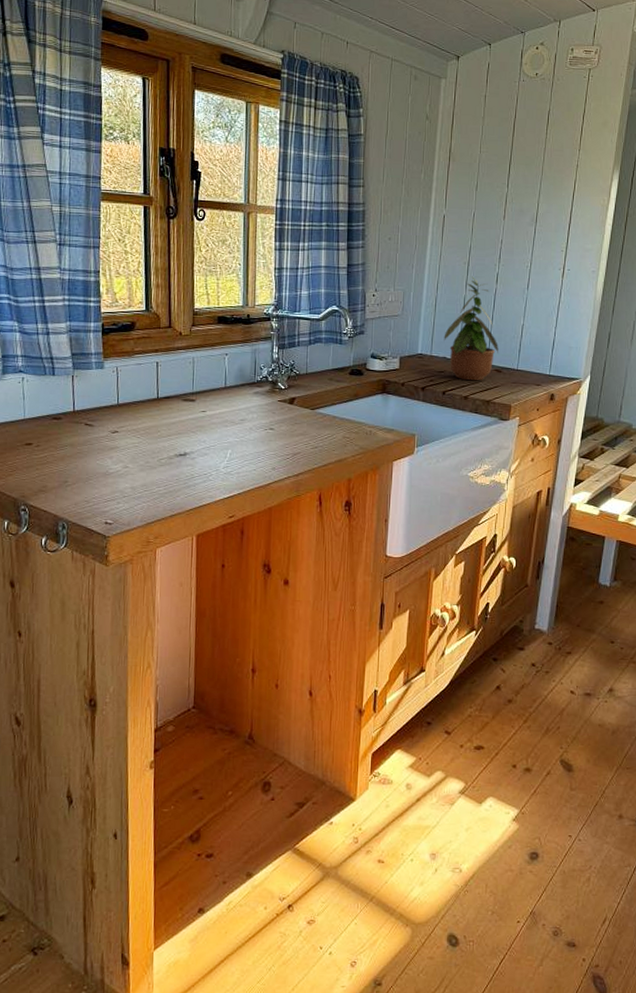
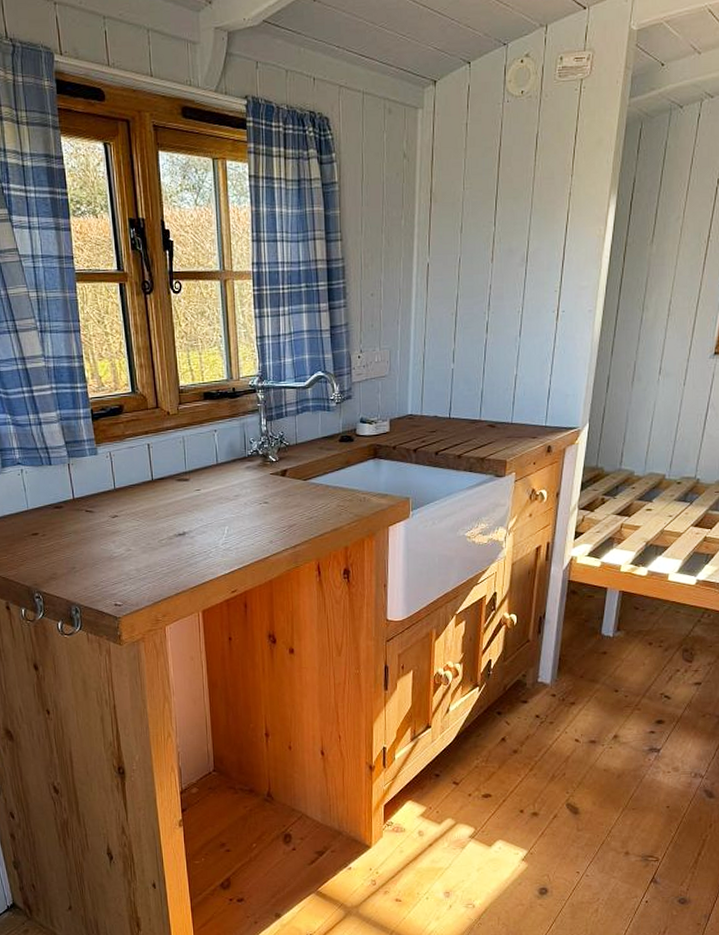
potted plant: present [444,277,498,381] -> none [434,328,491,439]

